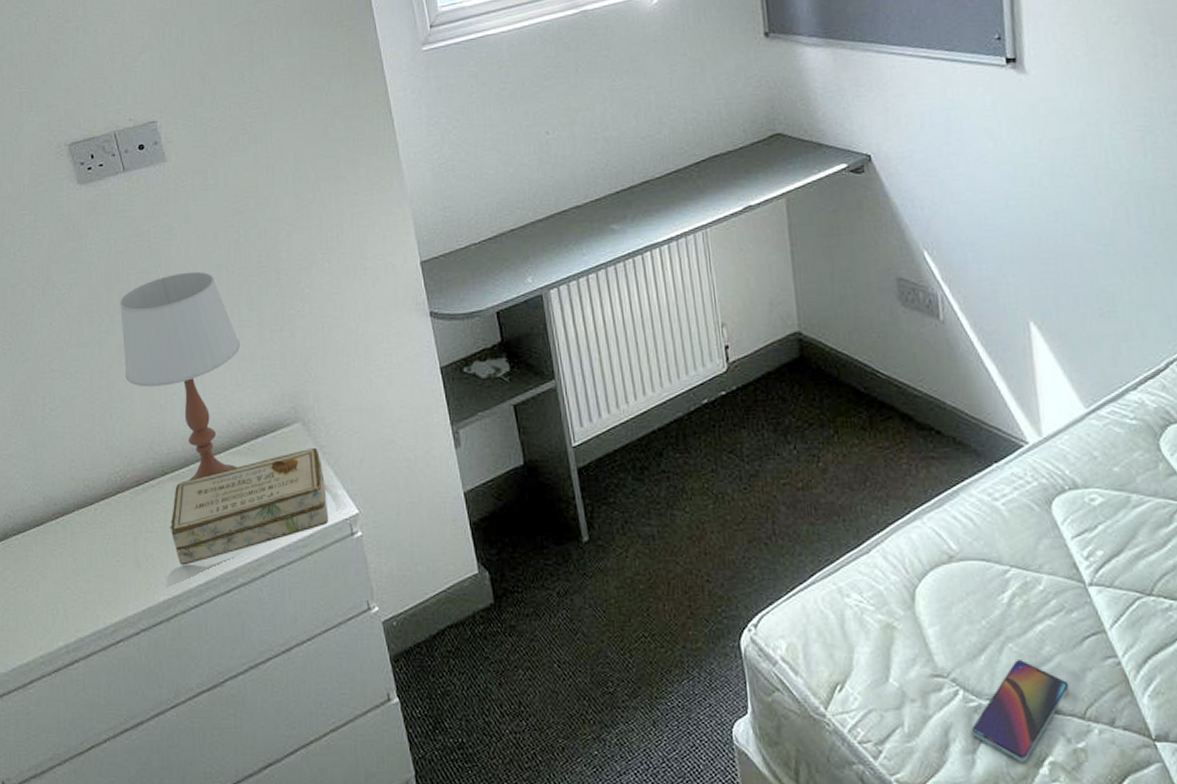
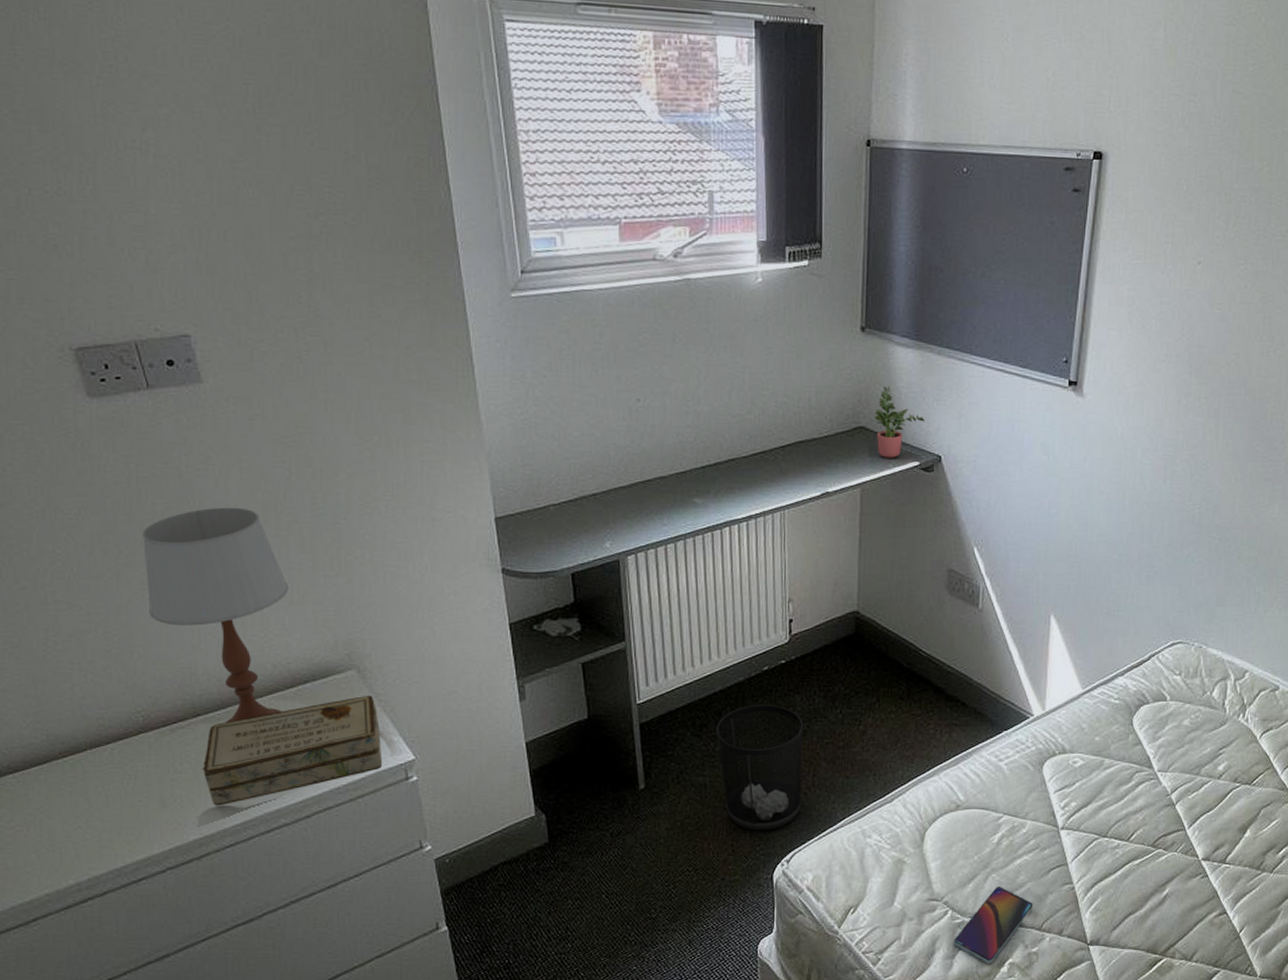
waste bin: none [658,441,763,589] -> present [716,704,803,831]
potted plant: none [791,88,847,164] -> present [875,385,925,458]

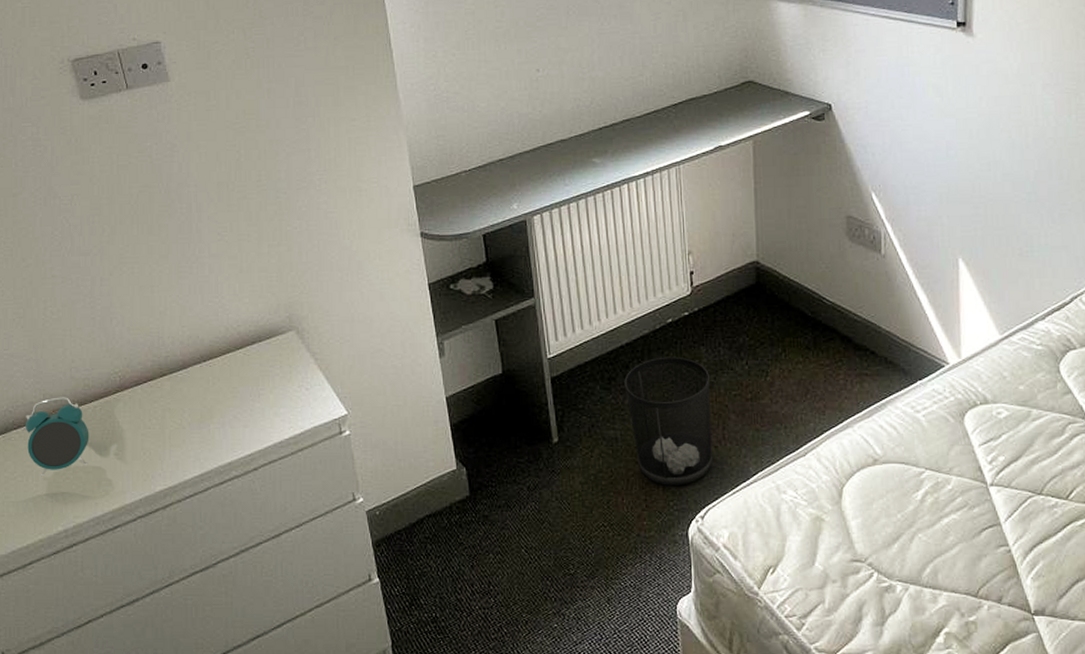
alarm clock: none [23,738,106,826] -> present [25,397,89,477]
table lamp: present [143,507,289,722] -> none [122,187,239,381]
decorative box: present [202,695,383,806] -> none [167,354,320,459]
potted plant: present [875,385,925,458] -> none [762,40,812,109]
smartphone: present [953,887,1033,965] -> none [881,548,966,634]

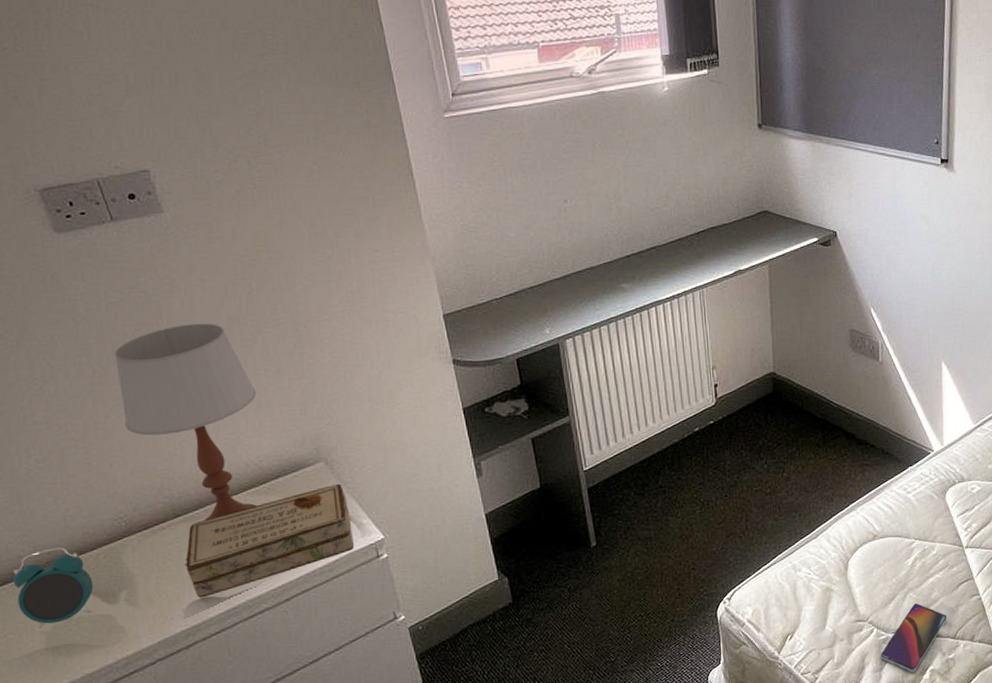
table lamp: none [122,187,239,381] -> present [115,323,257,520]
decorative box: none [167,354,320,459] -> present [184,483,355,598]
waste bin: present [624,356,712,486] -> none [656,461,737,575]
smartphone: none [881,548,966,634] -> present [880,603,947,674]

